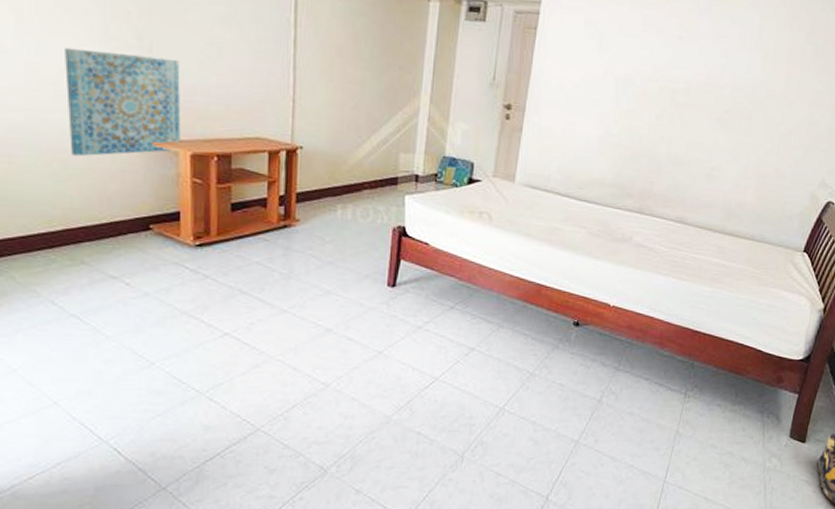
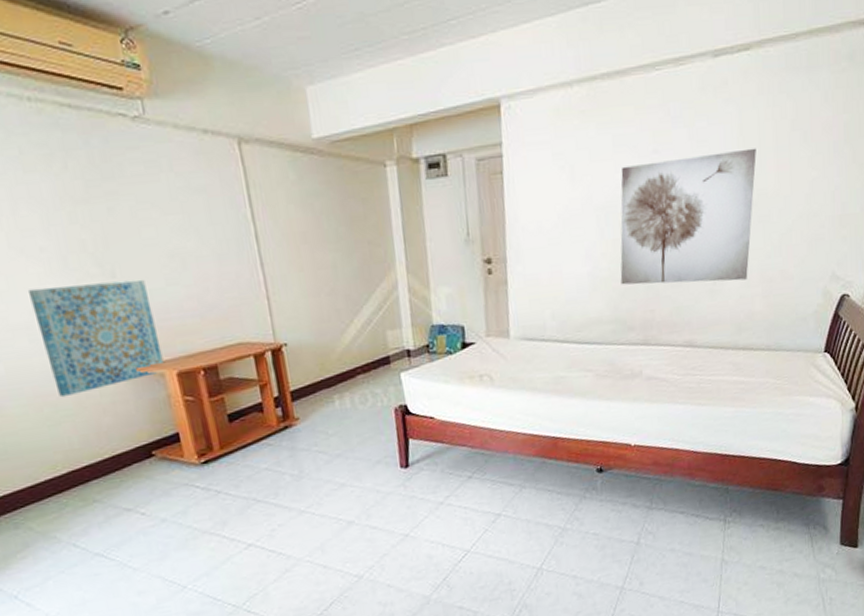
wall art: none [627,45,771,171] -> present [620,148,757,285]

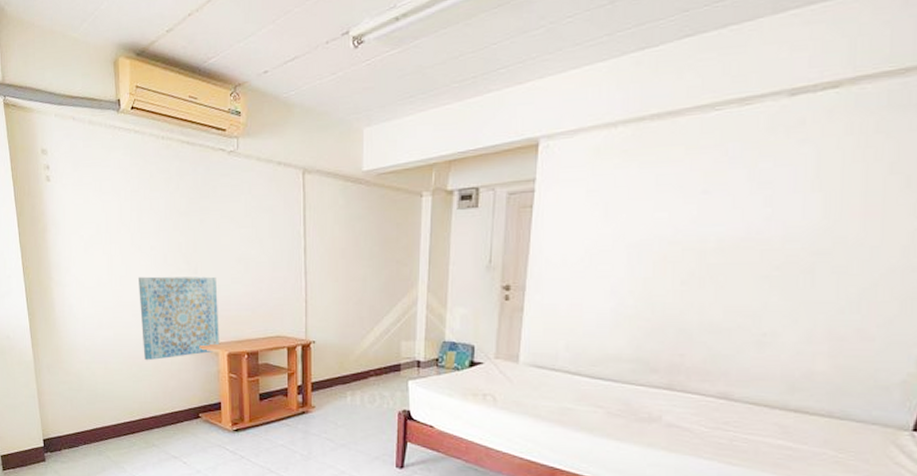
wall art: present [620,148,757,285] -> none [647,192,836,335]

